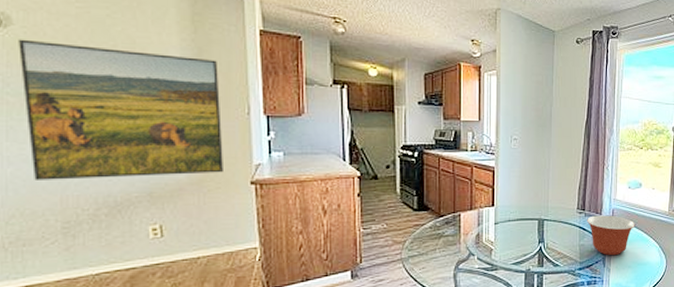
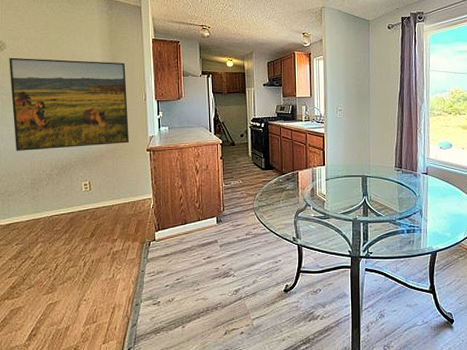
mixing bowl: present [587,215,635,256] -> none [404,172,448,208]

